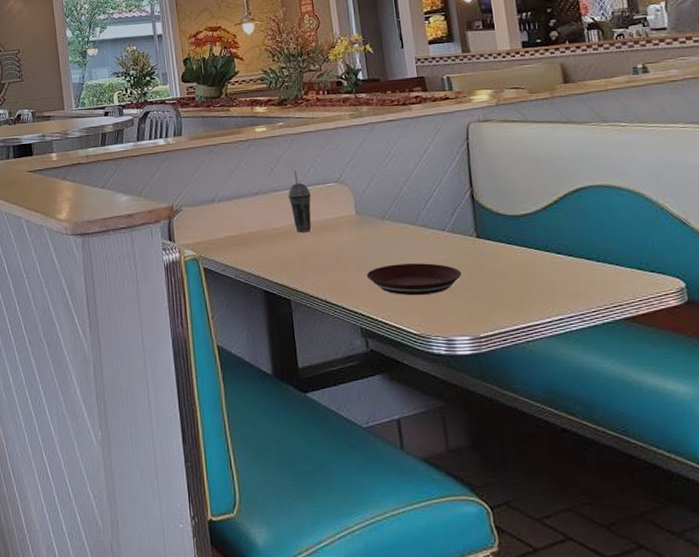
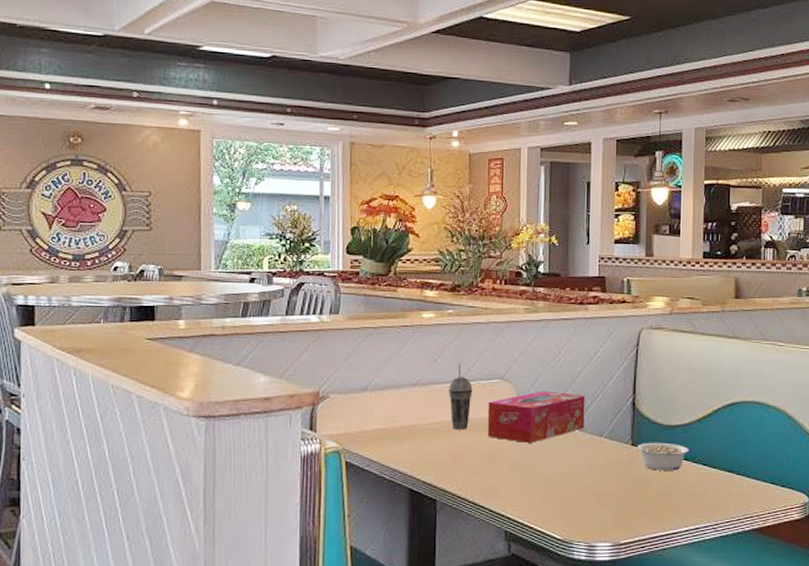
tissue box: none [327,190,425,241] -> present [487,391,585,443]
plate: present [366,263,462,295] -> none [518,468,612,500]
legume: none [483,233,539,262] -> present [637,442,689,471]

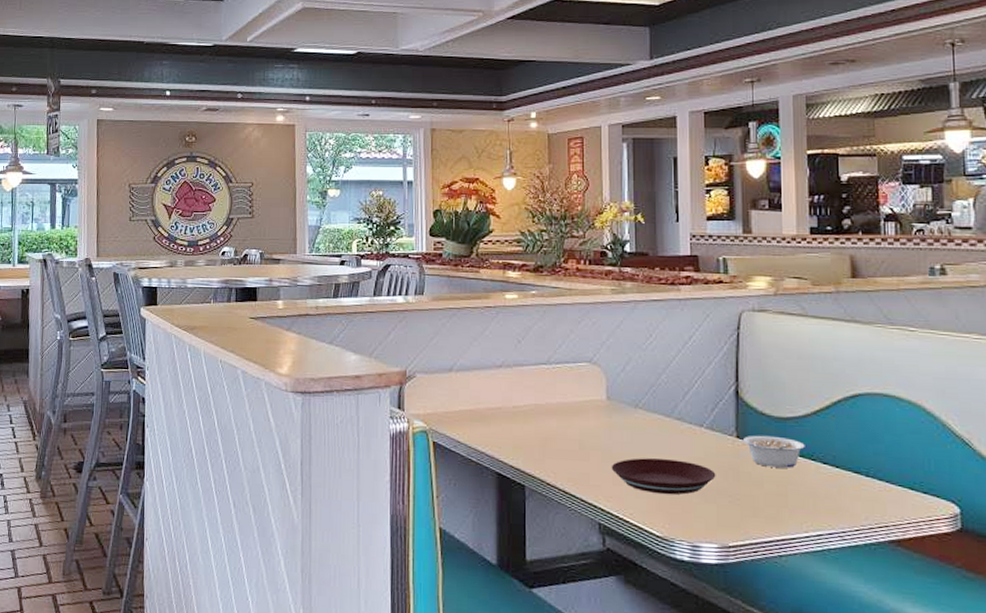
beverage cup: present [449,362,473,430] -> none [534,344,559,414]
tissue box: present [487,391,585,443] -> none [576,375,682,431]
plate: none [518,468,612,500] -> present [611,458,716,495]

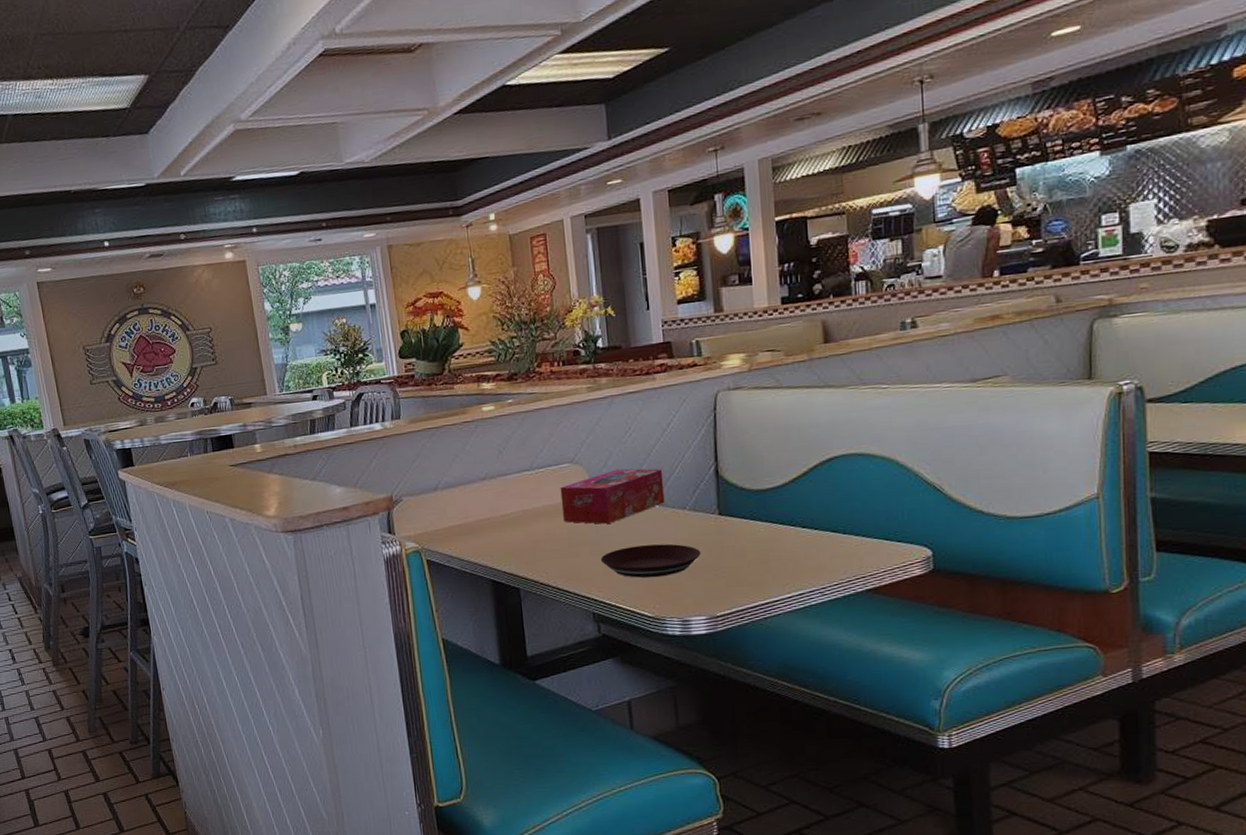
tissue box: none [576,375,682,431] -> present [560,468,665,524]
legume: present [744,435,805,468] -> none [726,508,785,538]

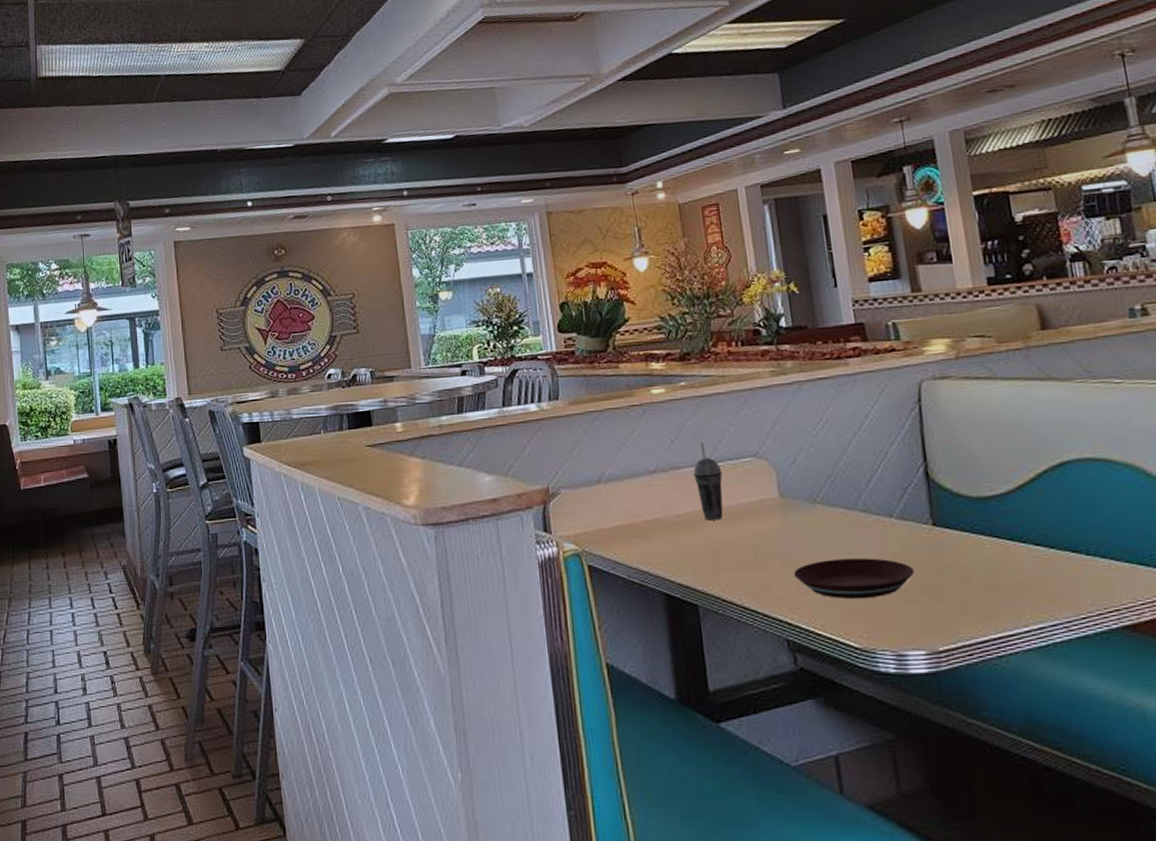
beverage cup: none [518,451,543,518] -> present [693,441,724,521]
tissue box: present [560,468,665,524] -> none [742,466,868,531]

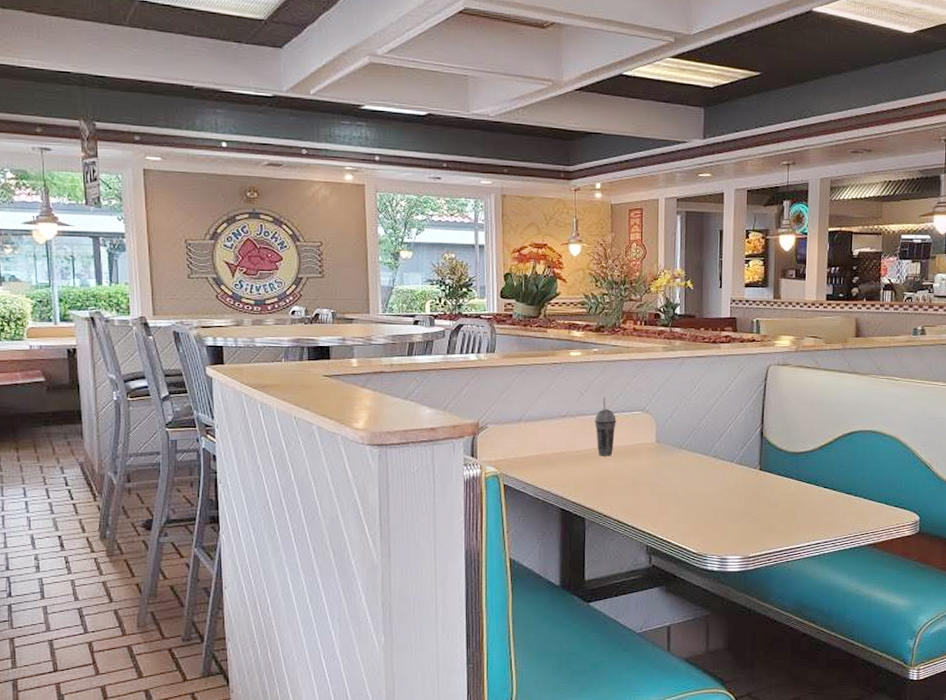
plate: present [793,558,915,599] -> none [658,490,742,518]

